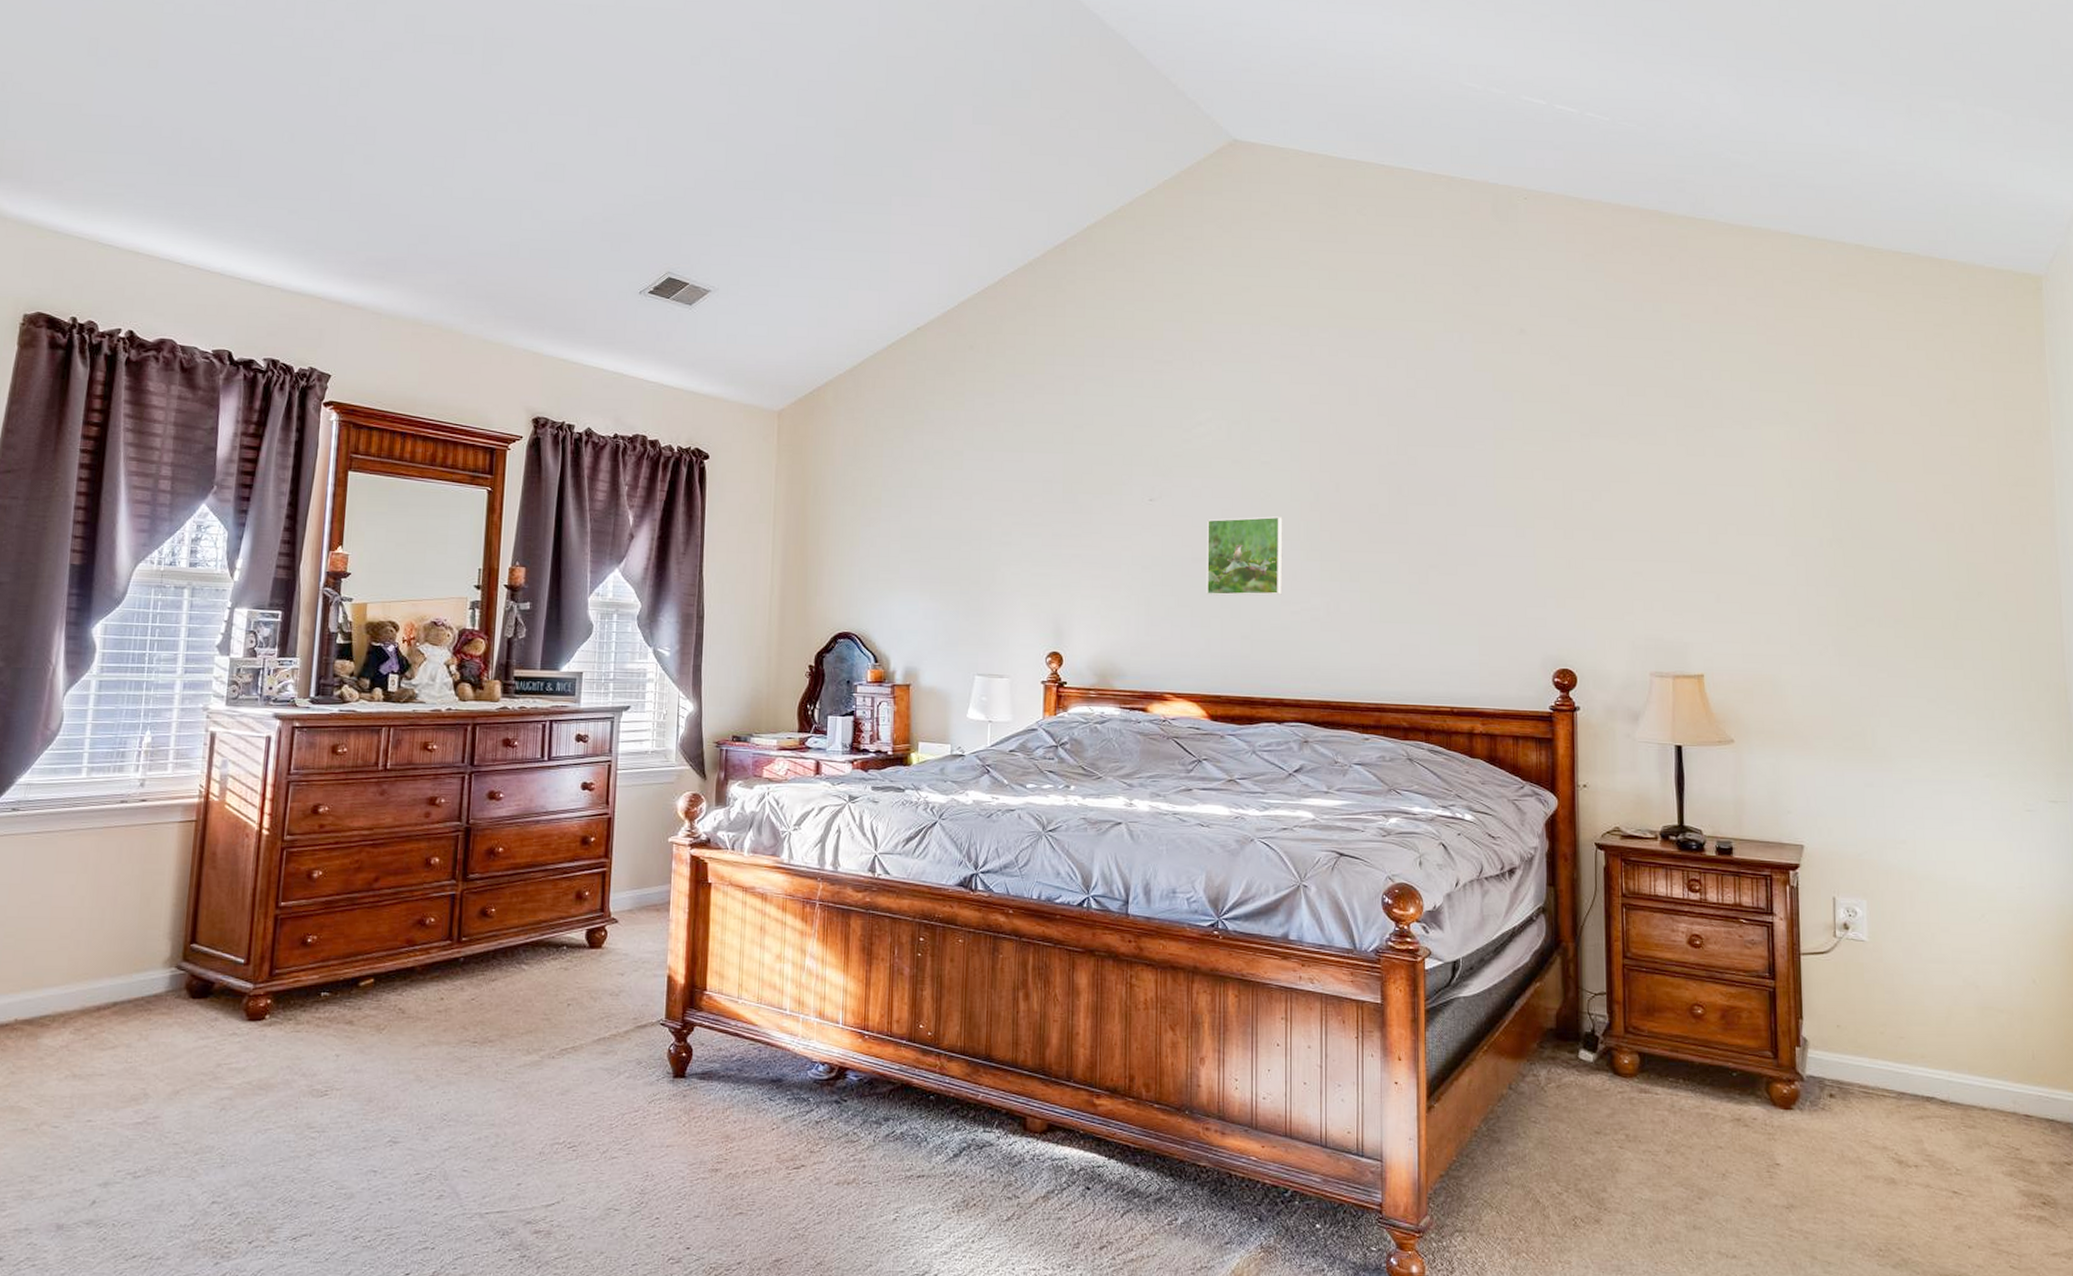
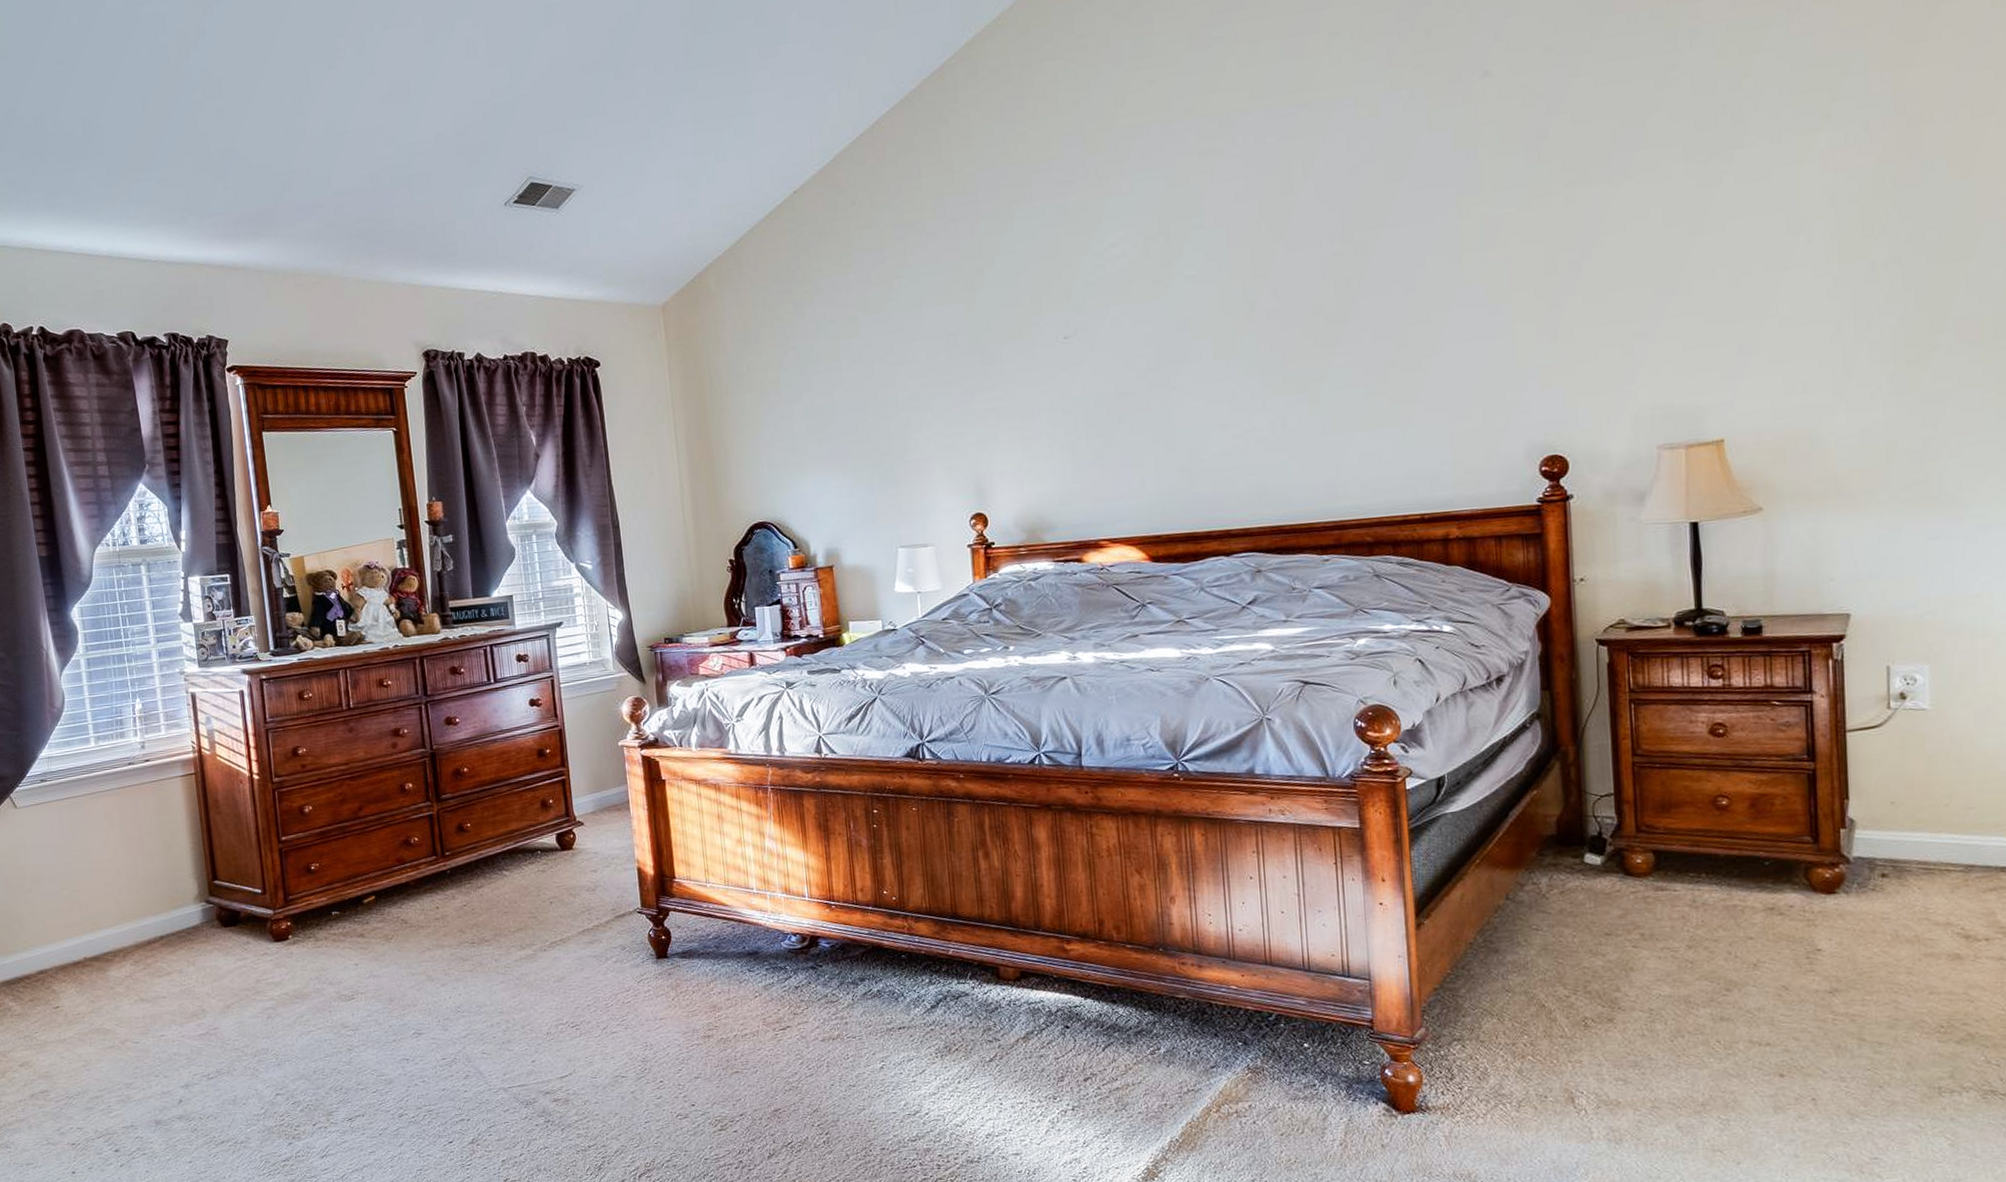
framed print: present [1206,516,1283,596] -> none [1130,334,1220,431]

